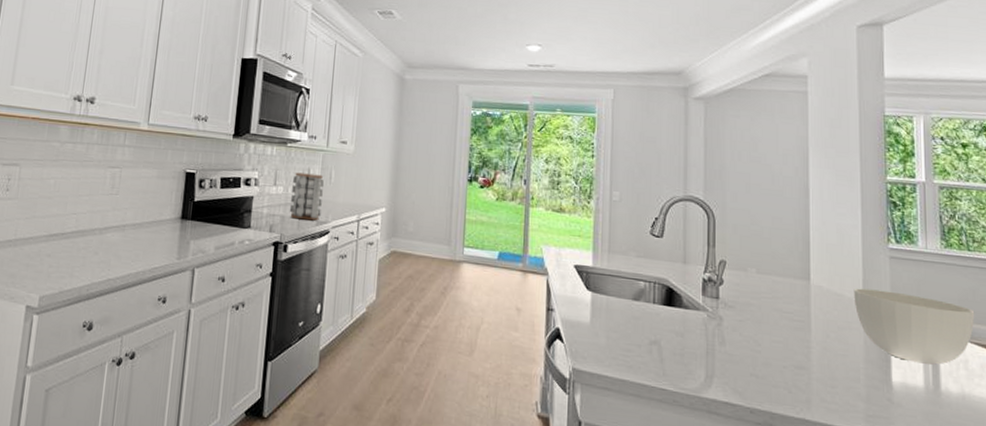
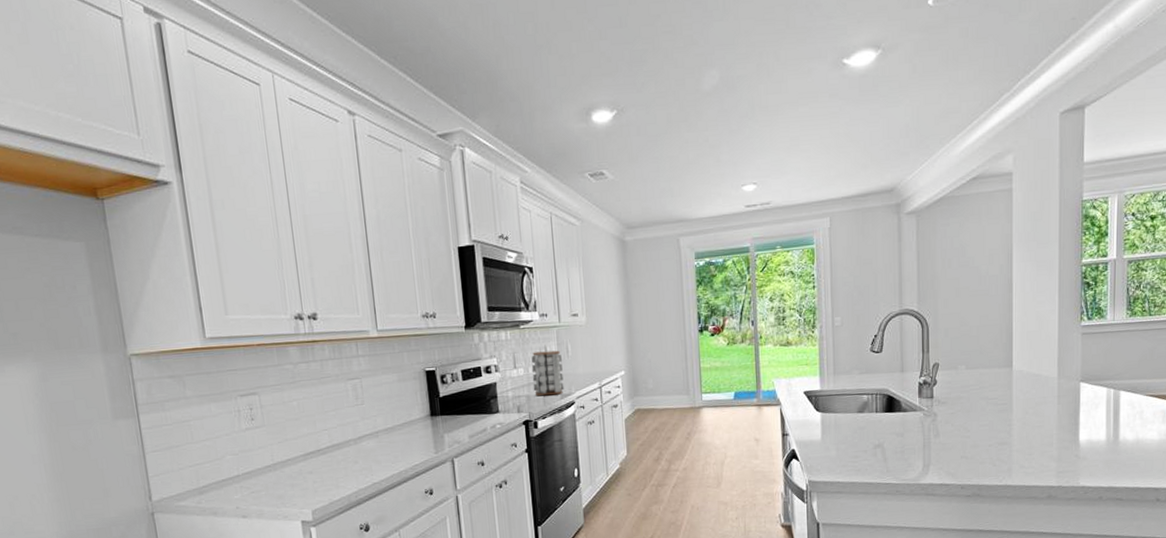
bowl: present [853,288,975,366] -> none [1049,363,1152,422]

